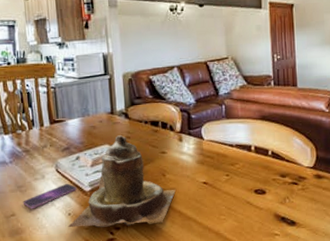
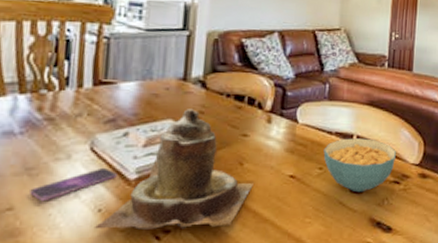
cereal bowl: none [228,148,292,193] -> present [323,138,397,192]

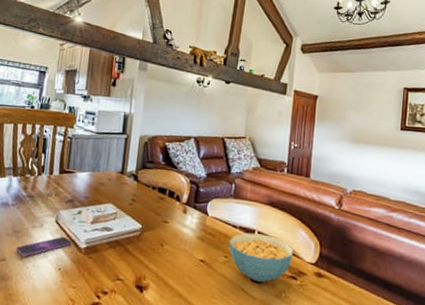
teapot: present [93,109,254,230] -> none [55,196,171,296]

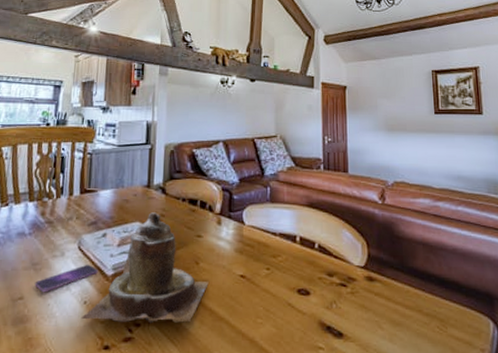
teapot: none [55,196,171,296] -> present [80,212,209,324]
cereal bowl: present [229,233,294,283] -> none [269,239,341,294]

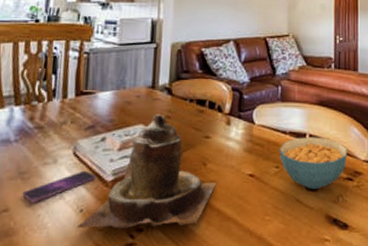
cereal bowl: none [269,239,341,294] -> present [279,137,348,190]

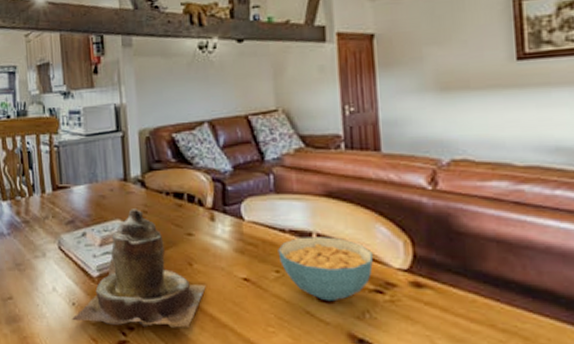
smartphone: present [22,170,96,203] -> none [21,264,82,293]

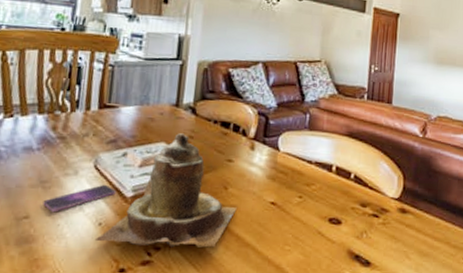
smartphone: none [21,264,82,293] -> present [43,184,116,213]
cereal bowl: present [278,237,374,302] -> none [303,168,376,224]

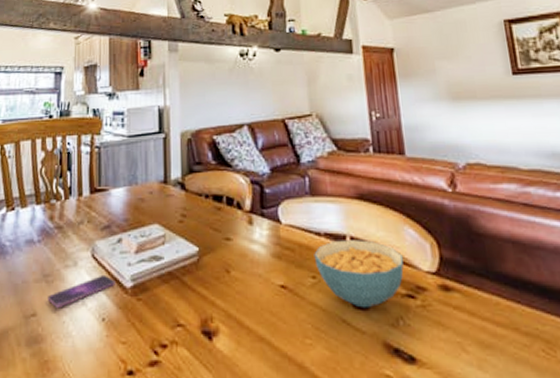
teapot: present [94,133,237,248] -> none [99,212,243,345]
cereal bowl: none [303,168,376,224] -> present [314,240,404,308]

